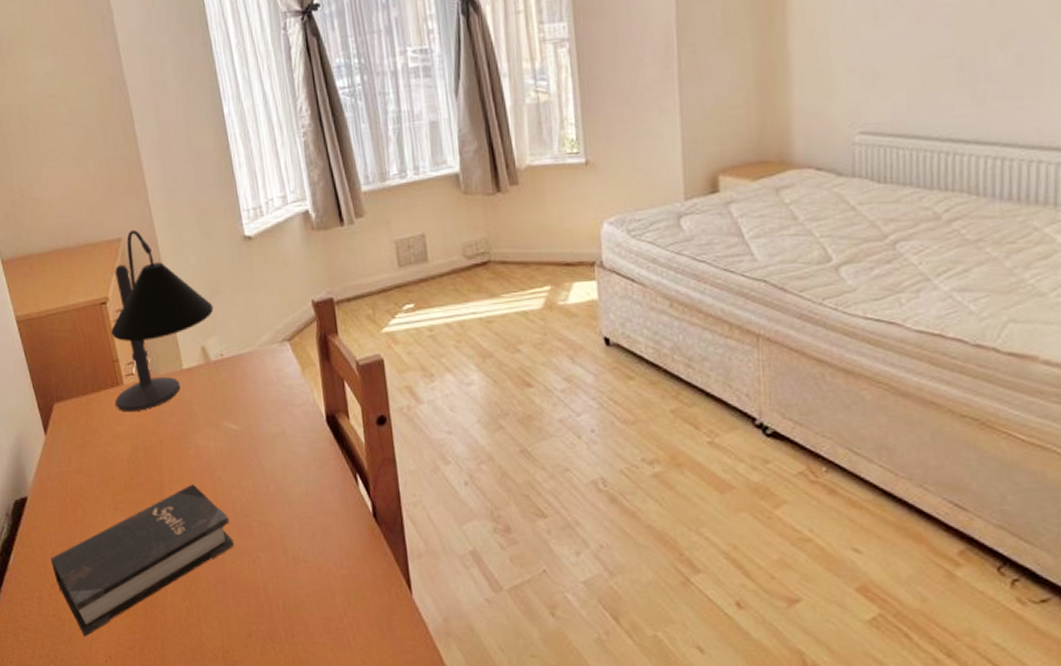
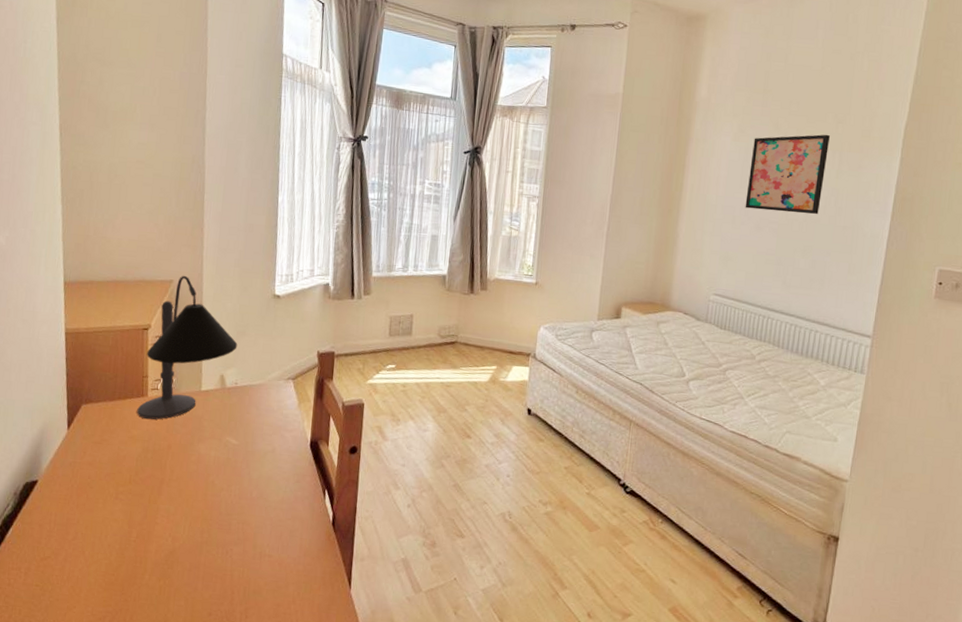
hardback book: present [51,484,234,637] -> none [46,484,214,606]

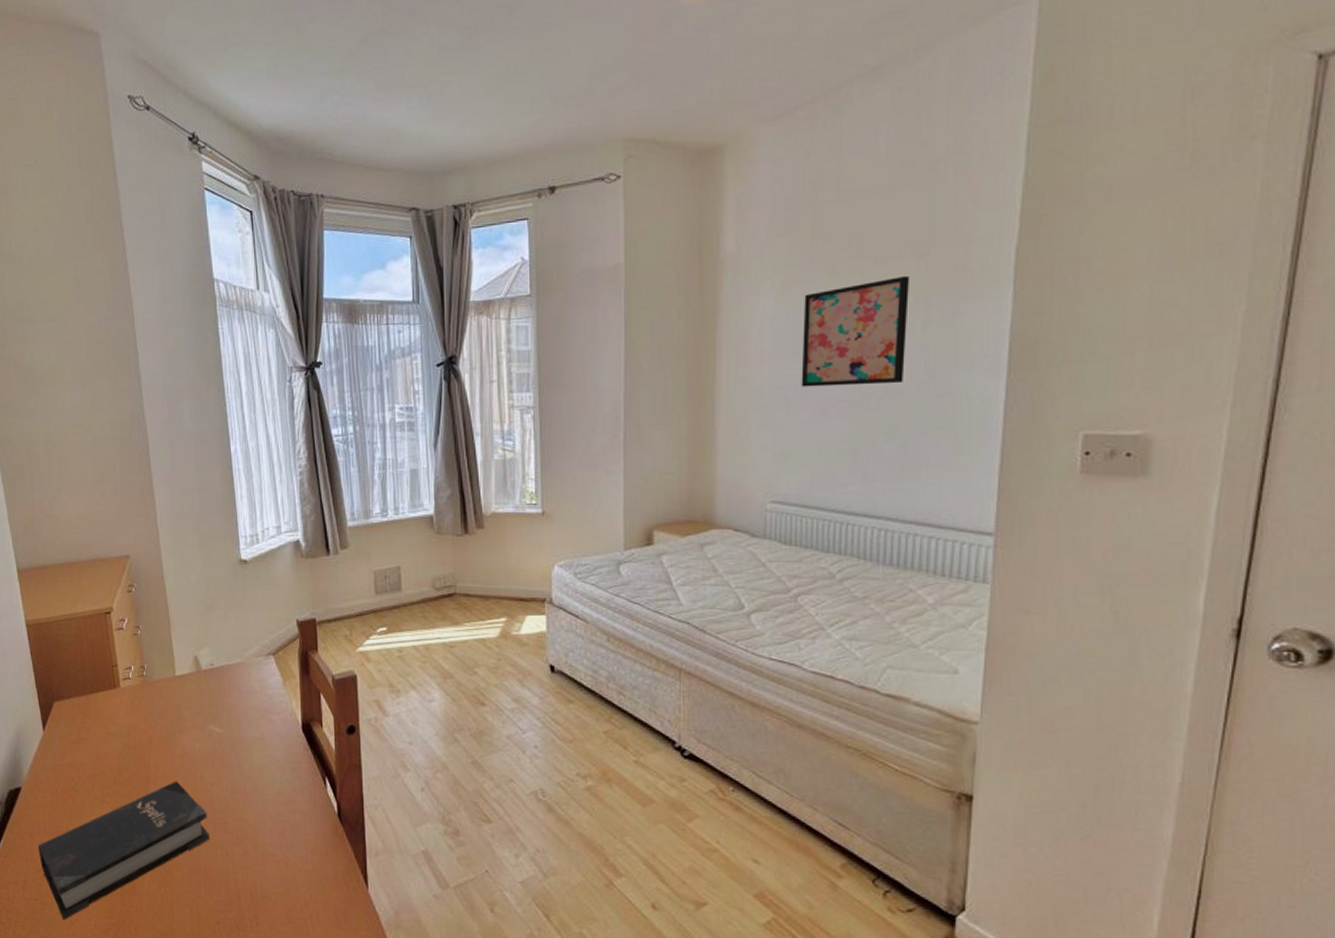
hardback book: none [46,484,214,606] -> present [38,781,209,920]
desk lamp: present [137,275,238,420] -> none [111,548,208,713]

